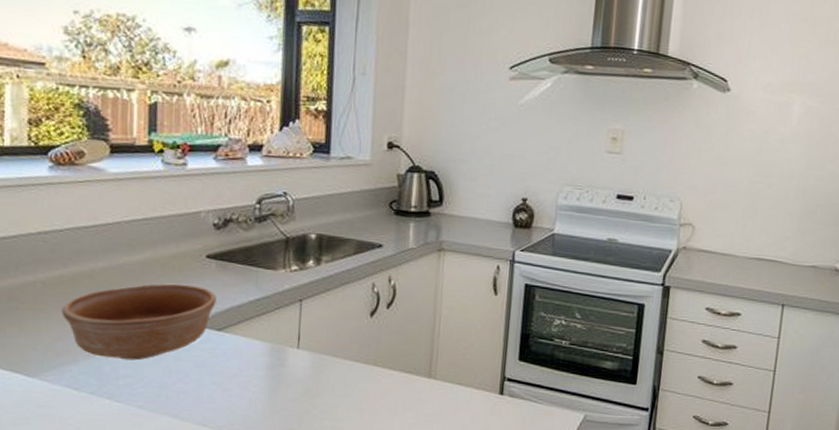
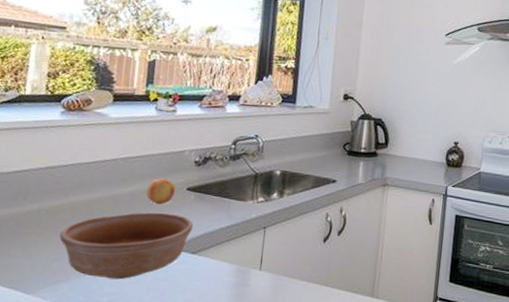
fruit: none [159,243,192,275] -> present [146,177,175,205]

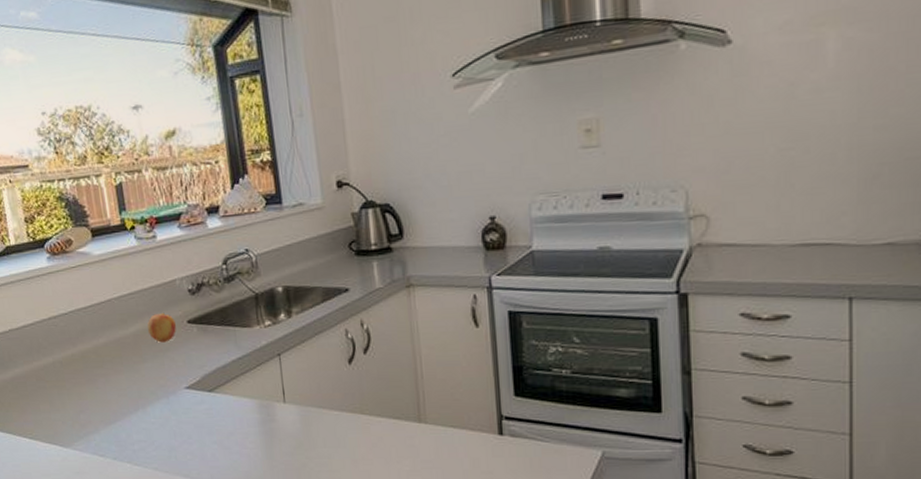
bowl: present [59,212,193,280] -> none [78,350,203,426]

